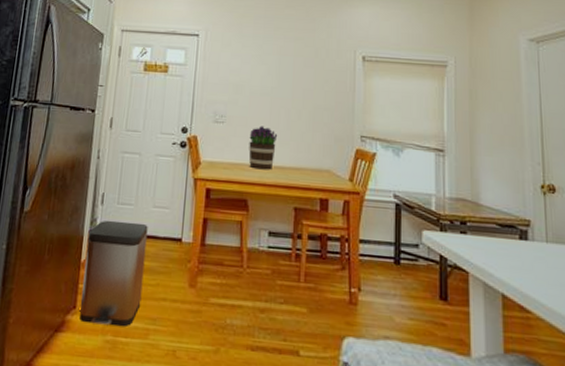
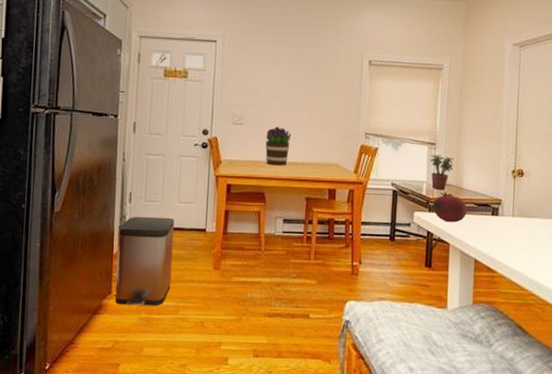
potted plant: none [438,163,468,206] -> present [430,155,454,191]
fruit: none [444,207,488,247] -> present [432,192,468,223]

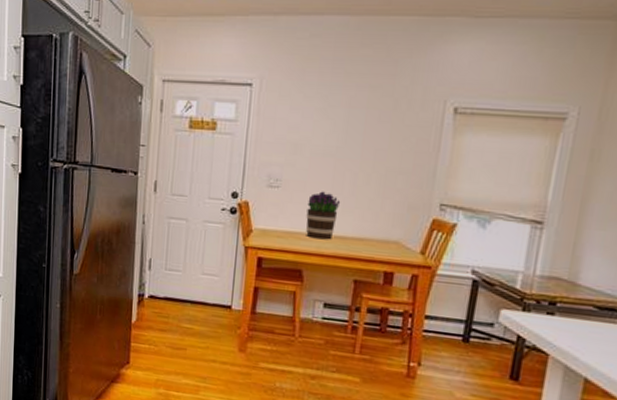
pedal bin: present [114,216,174,306] -> none [133,285,197,383]
potted plant: present [430,155,454,191] -> none [530,237,570,285]
fruit: present [432,192,468,223] -> none [528,286,582,329]

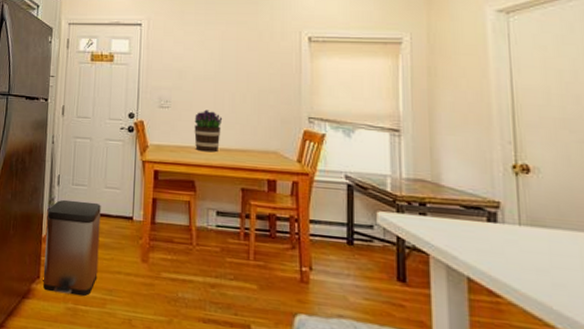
pedal bin: none [133,285,197,383] -> present [43,199,101,297]

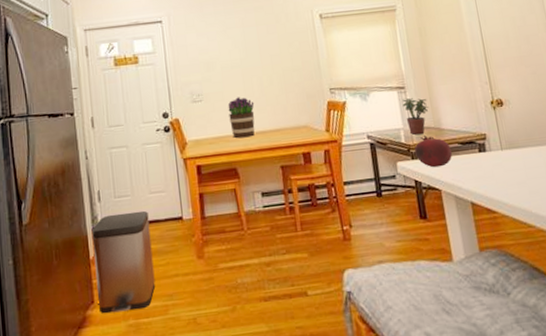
potted plant: none [393,143,427,187] -> present [401,98,428,135]
fruit: none [400,188,451,229] -> present [414,136,453,168]

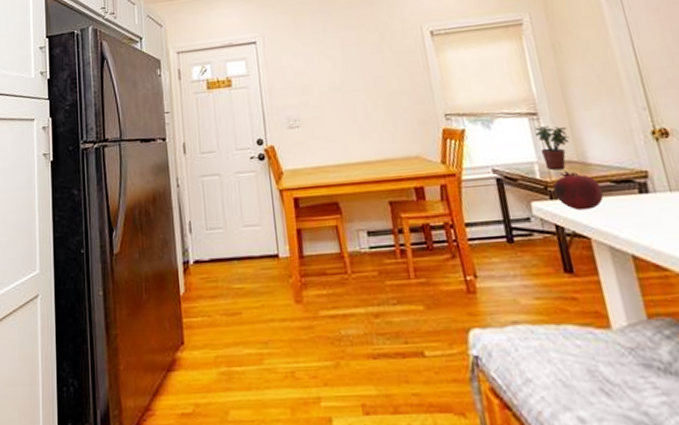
pedal bin: present [91,210,156,314] -> none [182,245,249,358]
bouquet: present [228,97,255,139] -> none [327,123,359,169]

